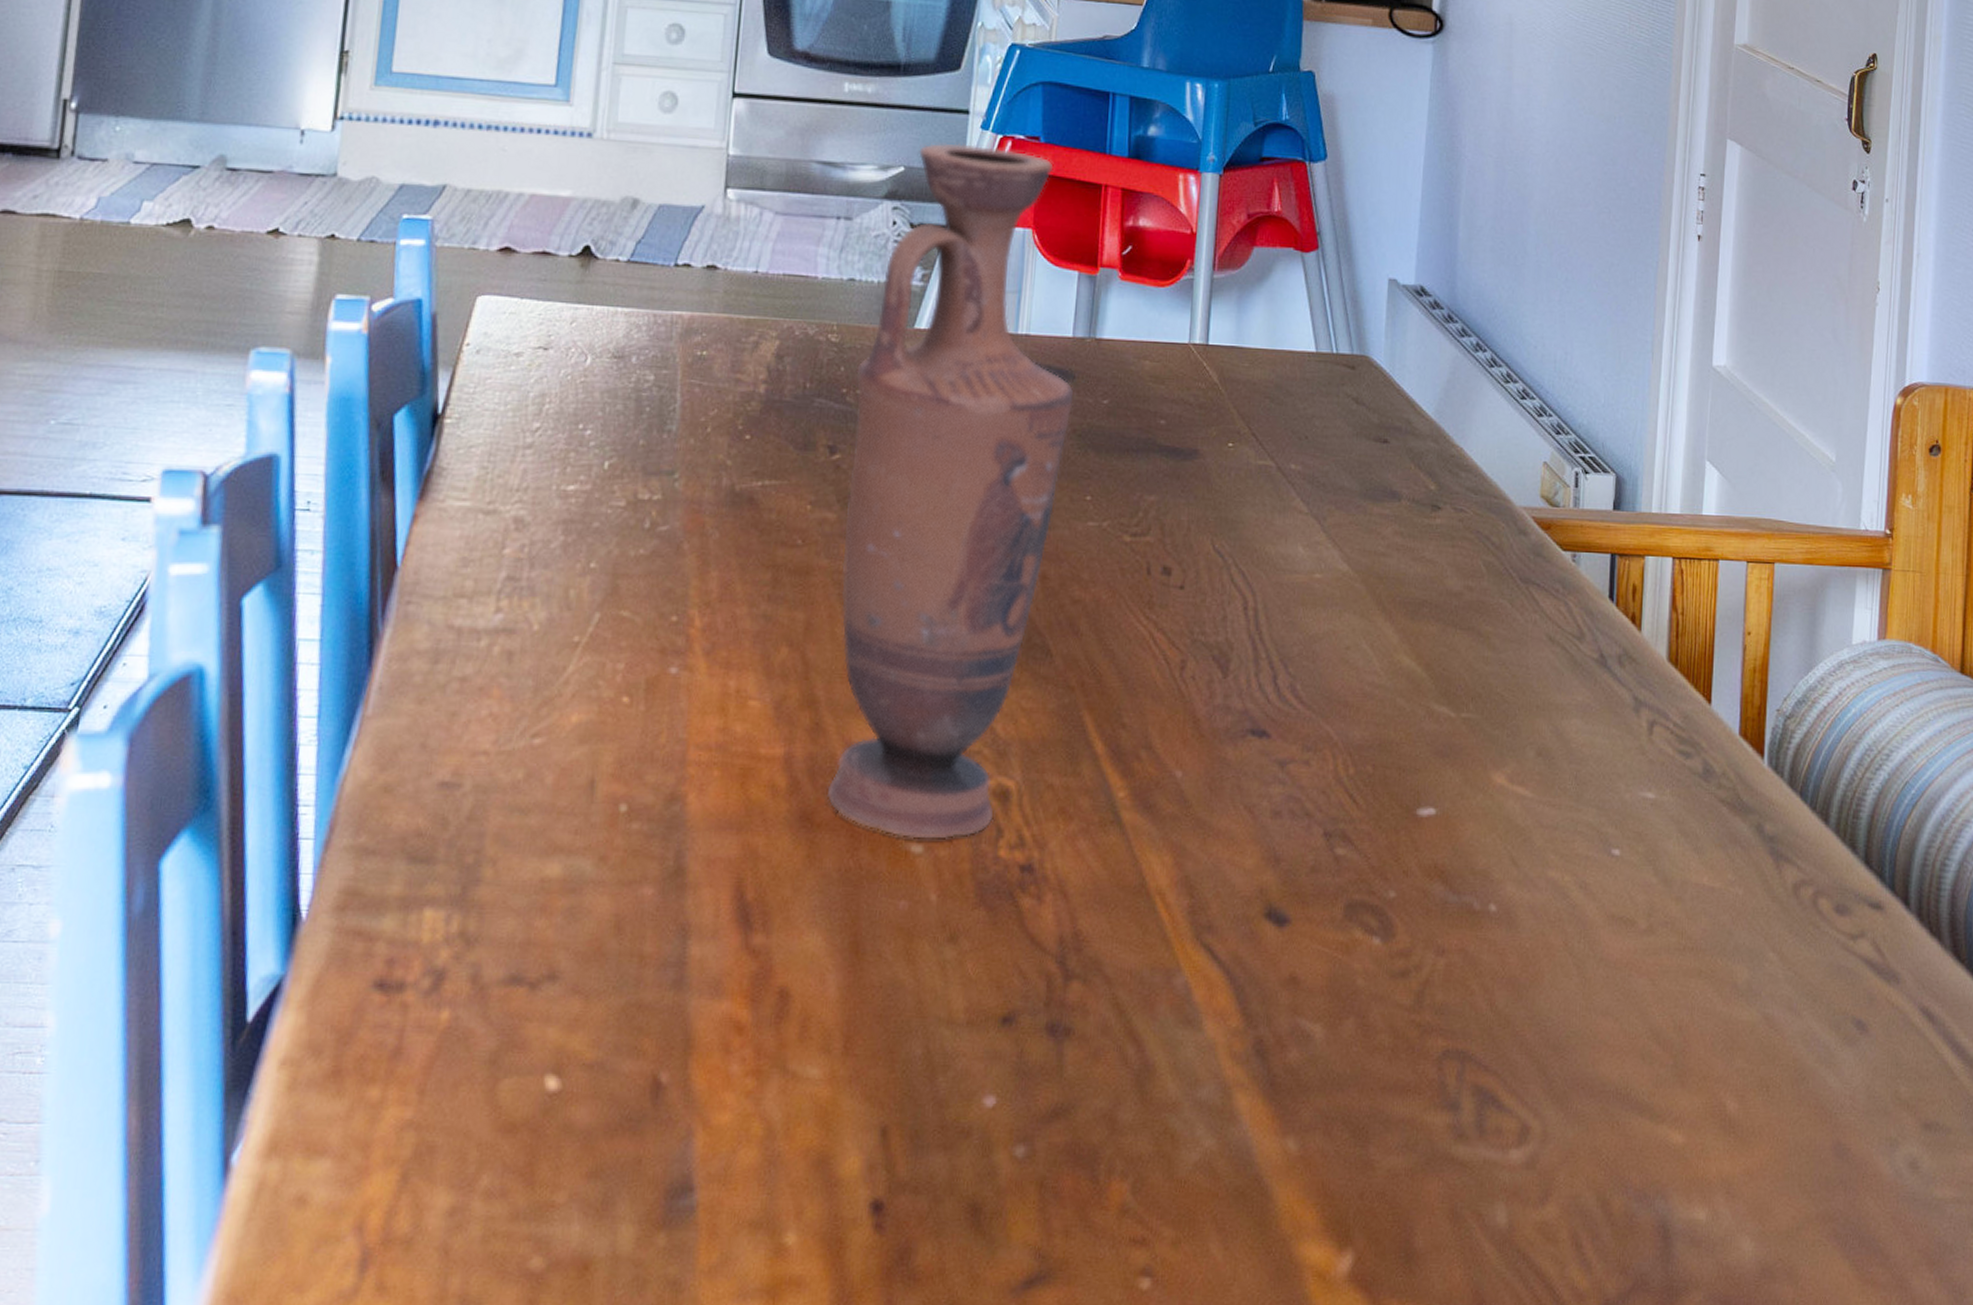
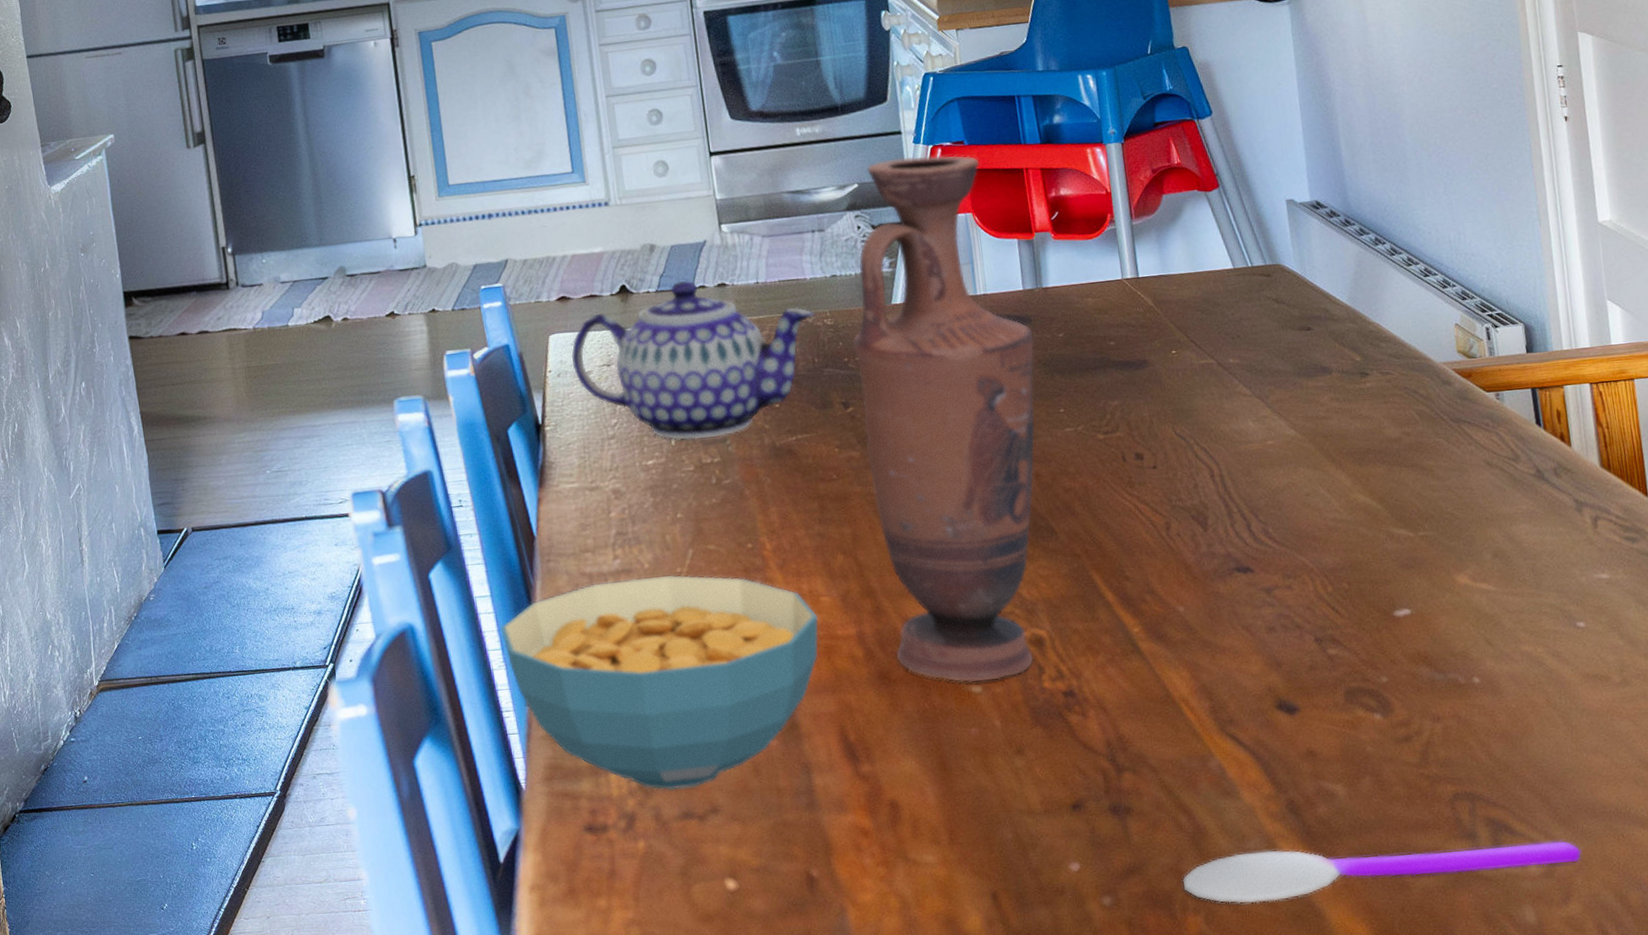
cereal bowl: none [322,642,741,943] -> present [501,575,819,791]
teapot: none [498,252,818,467] -> present [571,280,814,440]
spoon: none [1114,1103,1570,1170] -> present [1182,841,1582,904]

